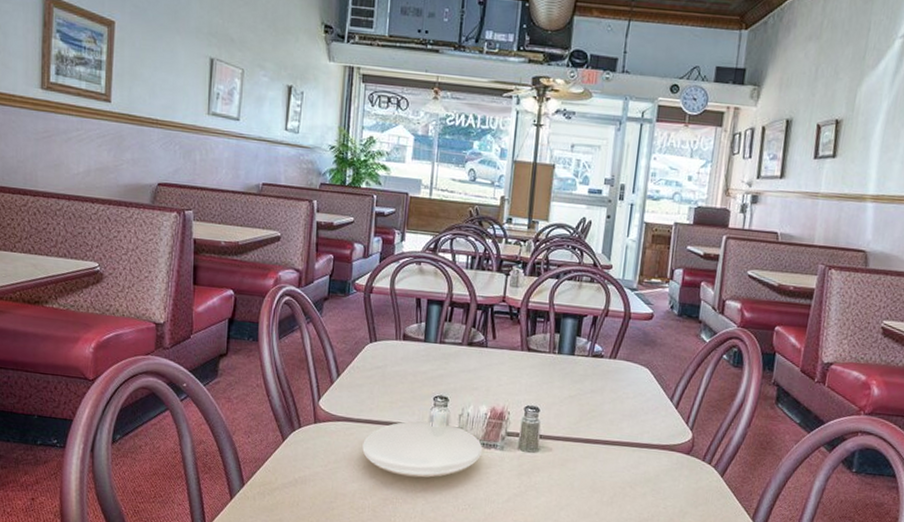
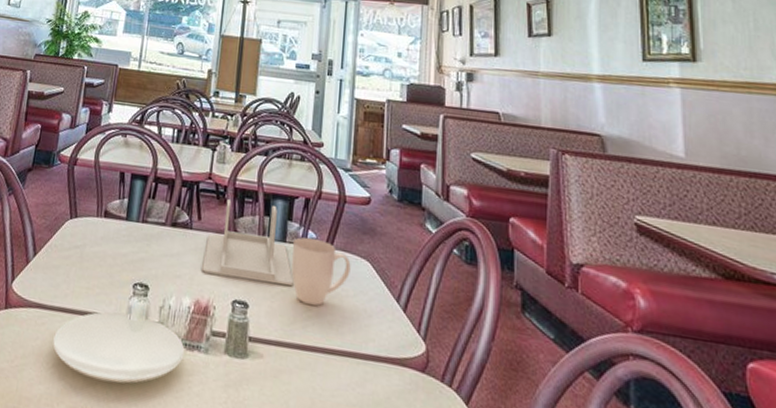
napkin holder: none [497,320,581,393] -> present [202,199,294,287]
mug: none [578,350,632,408] -> present [291,237,351,306]

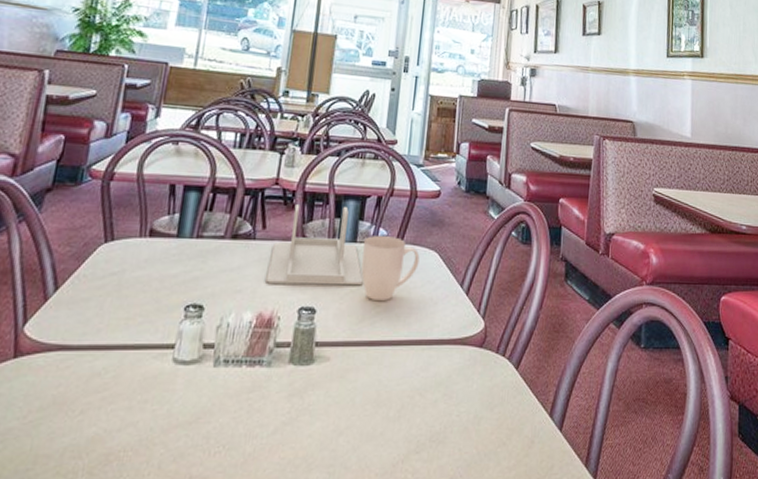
plate: present [53,311,185,384] -> none [81,339,245,417]

